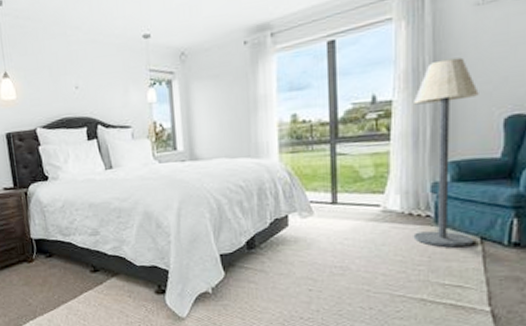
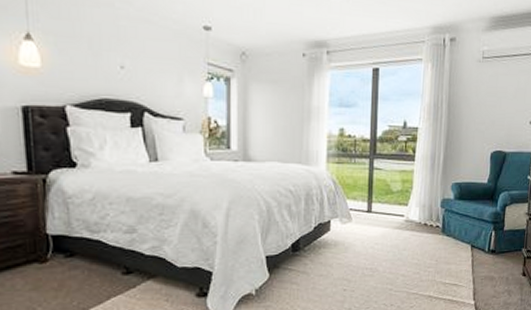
floor lamp: present [413,57,479,247] -> none [426,100,476,252]

